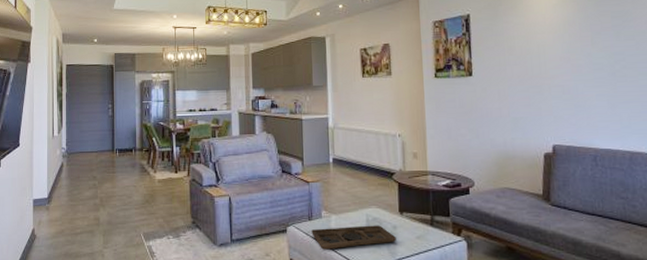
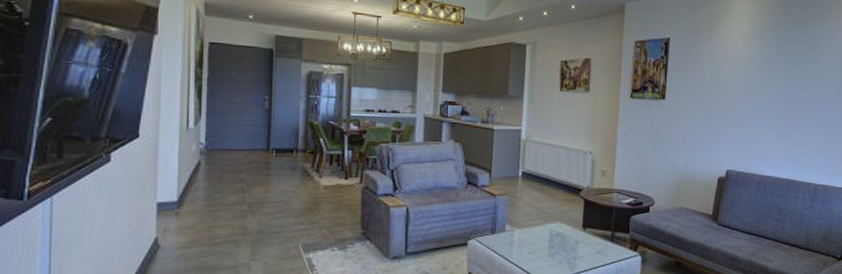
decorative tray: present [311,225,396,250] -> none [493,240,577,264]

